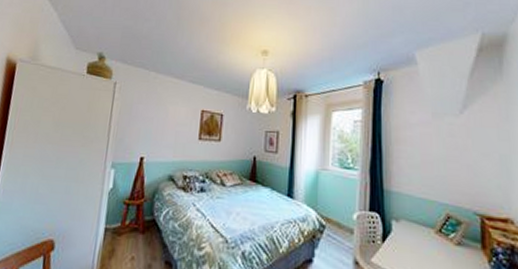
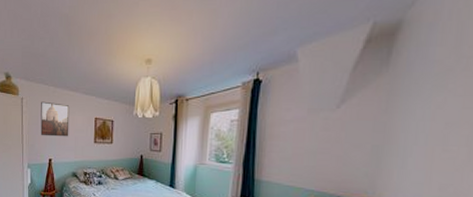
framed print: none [133,88,172,131] -> present [40,101,70,137]

